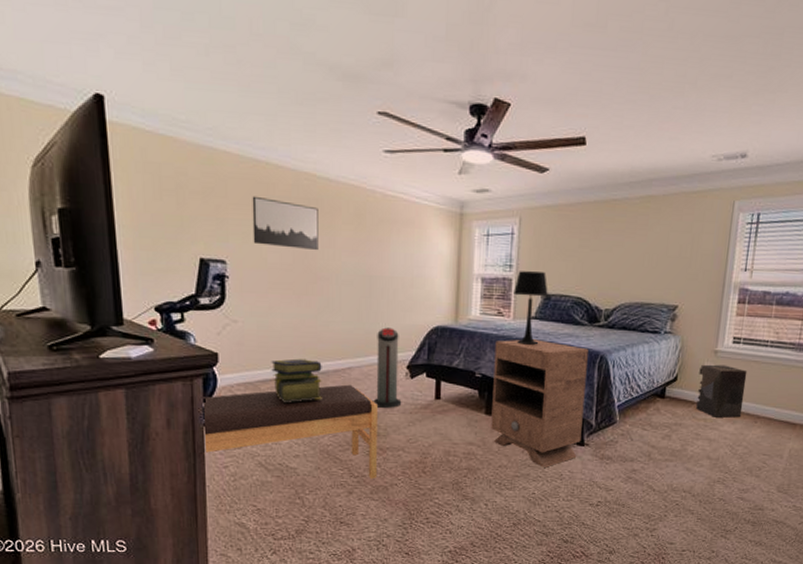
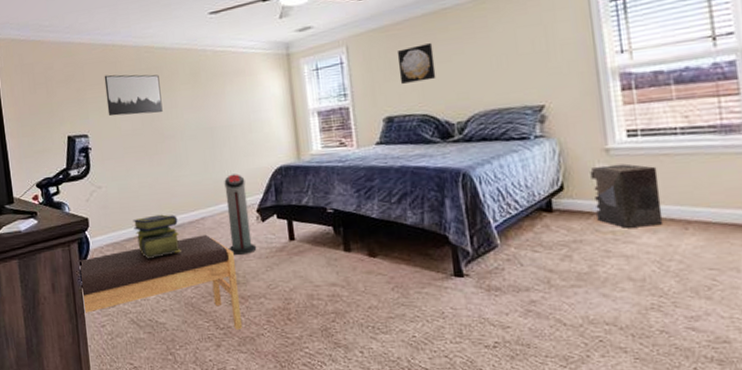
nightstand: present [491,339,589,468] -> none [342,165,459,306]
table lamp: present [514,271,548,345] -> none [352,95,390,173]
wall art: none [563,230,598,266] -> present [397,43,436,84]

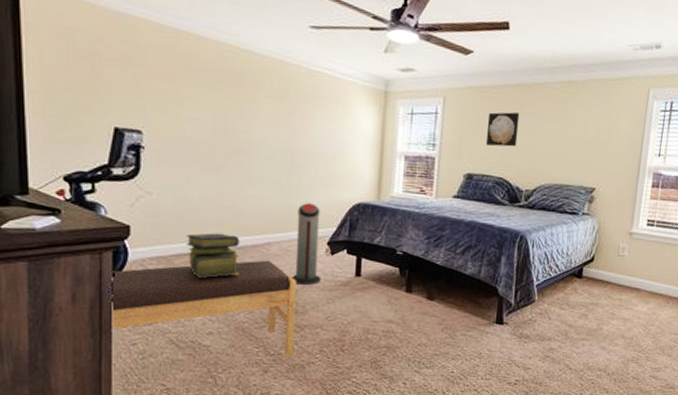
wall art: present [104,74,163,116] -> none [171,66,241,124]
storage bin: present [590,163,664,228] -> none [612,245,661,298]

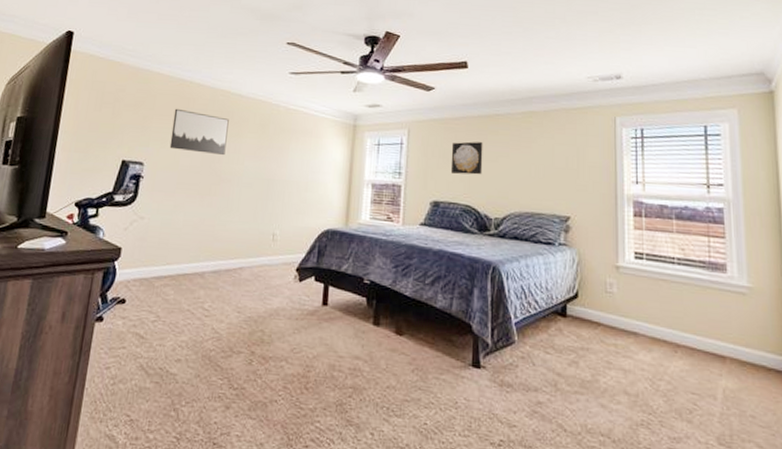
bench: present [111,260,296,357] -> none [92,285,264,393]
wall art: none [171,66,241,124] -> present [169,108,229,156]
stack of books: present [186,233,240,278] -> none [167,256,215,301]
air purifier: present [292,203,321,286] -> none [260,229,291,314]

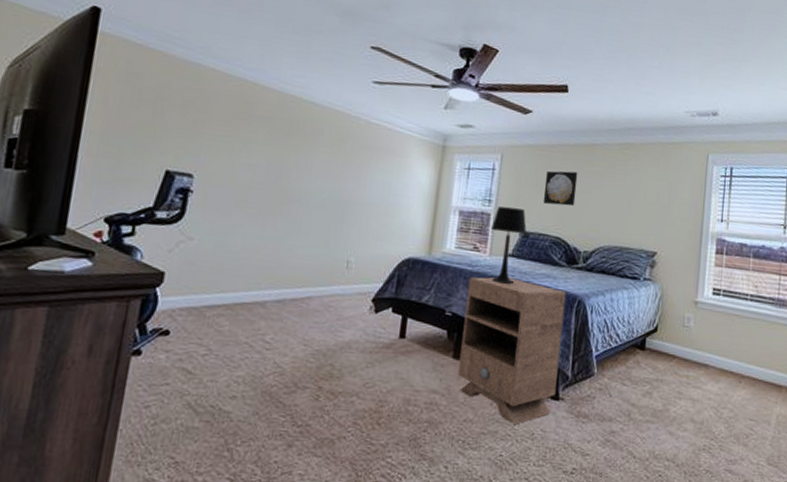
wall art: present [169,108,229,156] -> none [226,113,300,172]
nightstand: none [379,245,480,392] -> present [458,277,566,424]
table lamp: none [403,178,437,252] -> present [491,206,527,284]

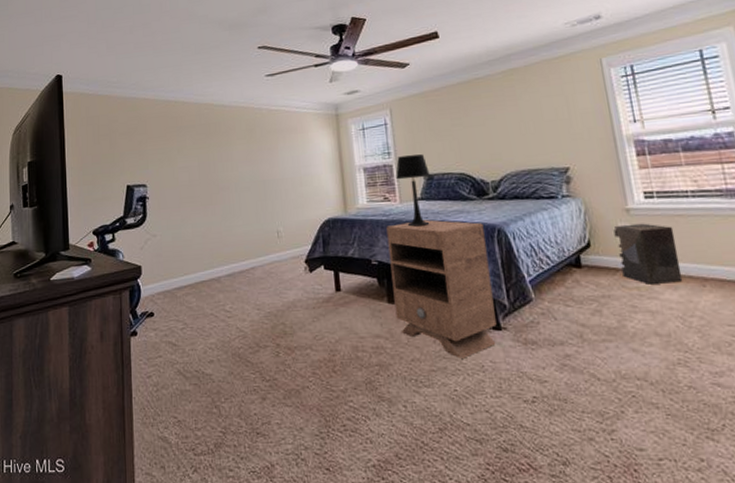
wall art: present [543,170,578,207] -> none [435,109,472,144]
storage bin: none [678,315,729,376] -> present [613,223,683,284]

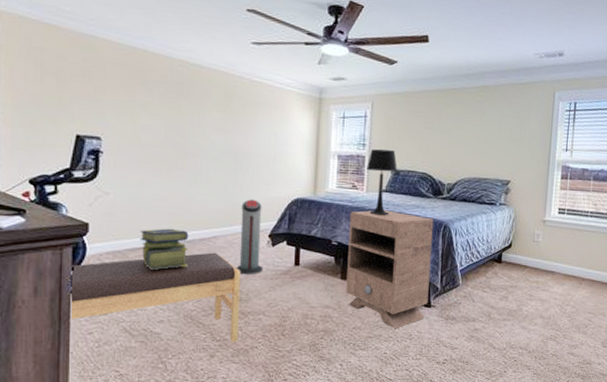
bench: none [129,284,288,382] -> present [71,252,240,342]
stack of books: none [185,263,231,307] -> present [140,228,189,270]
air purifier: none [274,225,304,306] -> present [236,199,263,275]
storage bin: present [613,223,683,284] -> none [529,232,572,280]

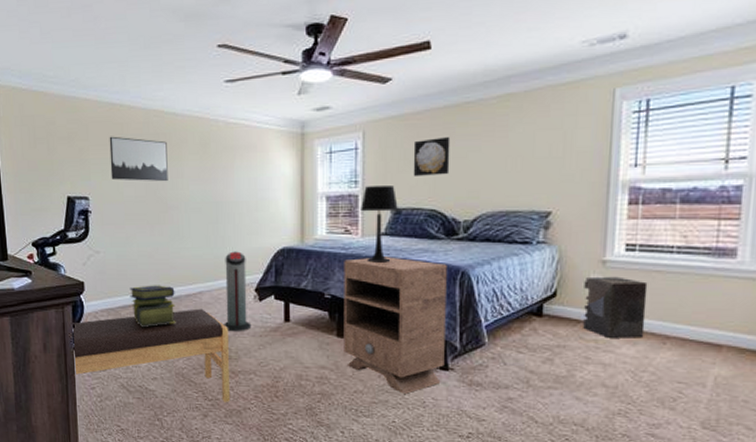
wall art: none [128,79,190,130] -> present [109,136,168,182]
wall art: none [410,114,440,146] -> present [413,137,451,176]
storage bin: none [529,232,572,280] -> present [583,276,648,339]

